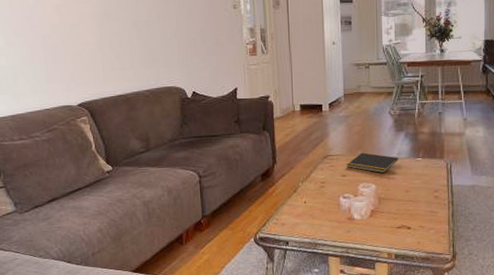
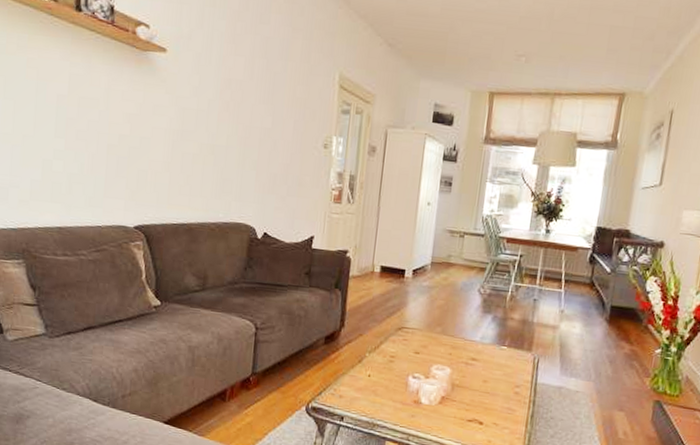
notepad: present [347,152,399,174] -> none [422,330,482,358]

